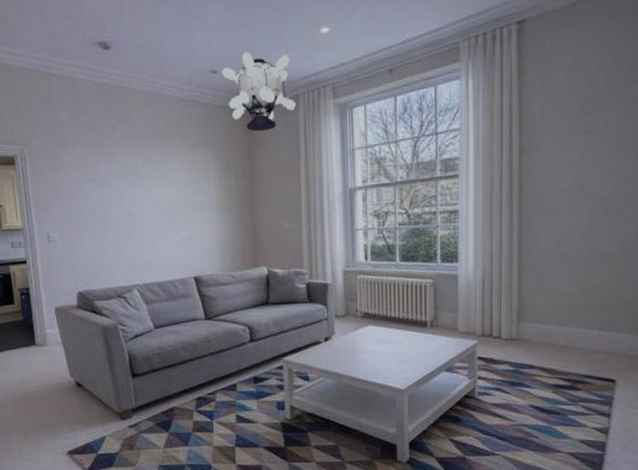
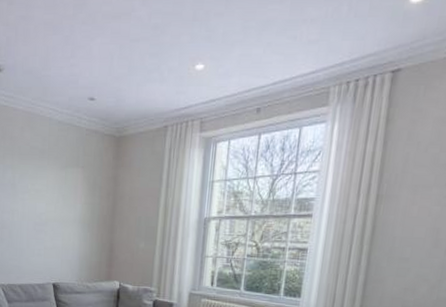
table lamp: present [222,52,296,132] -> none [99,83,164,157]

